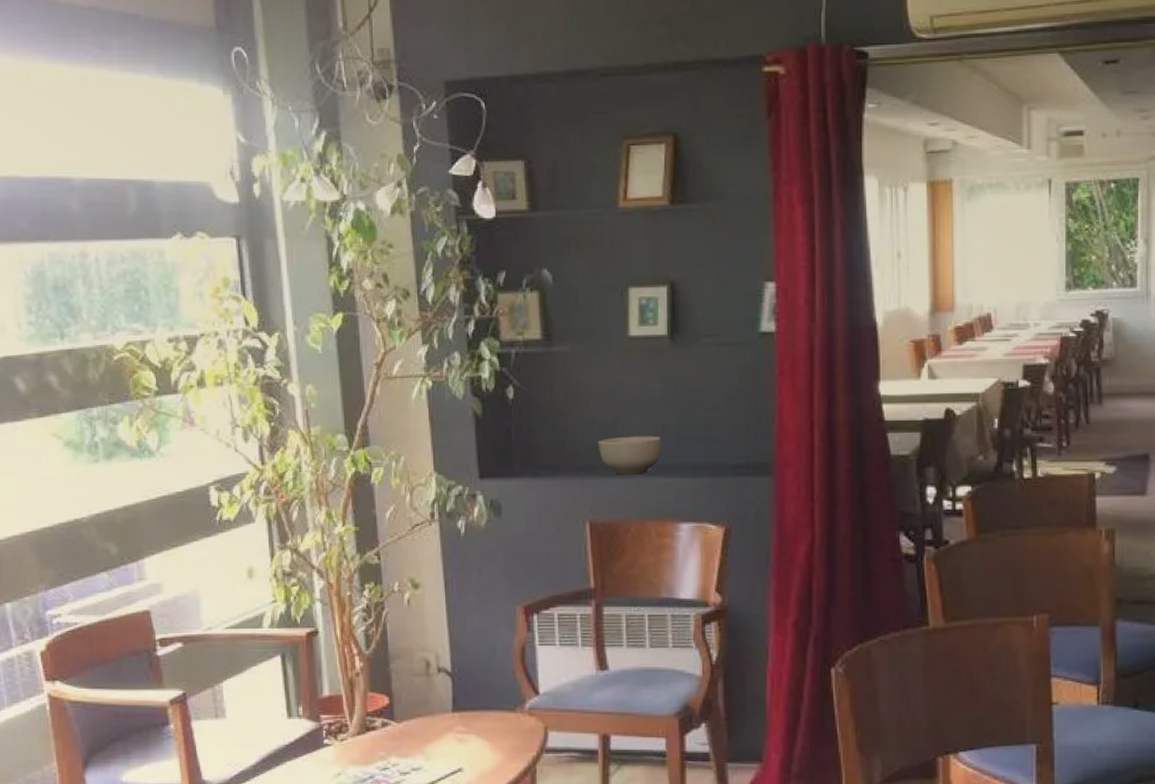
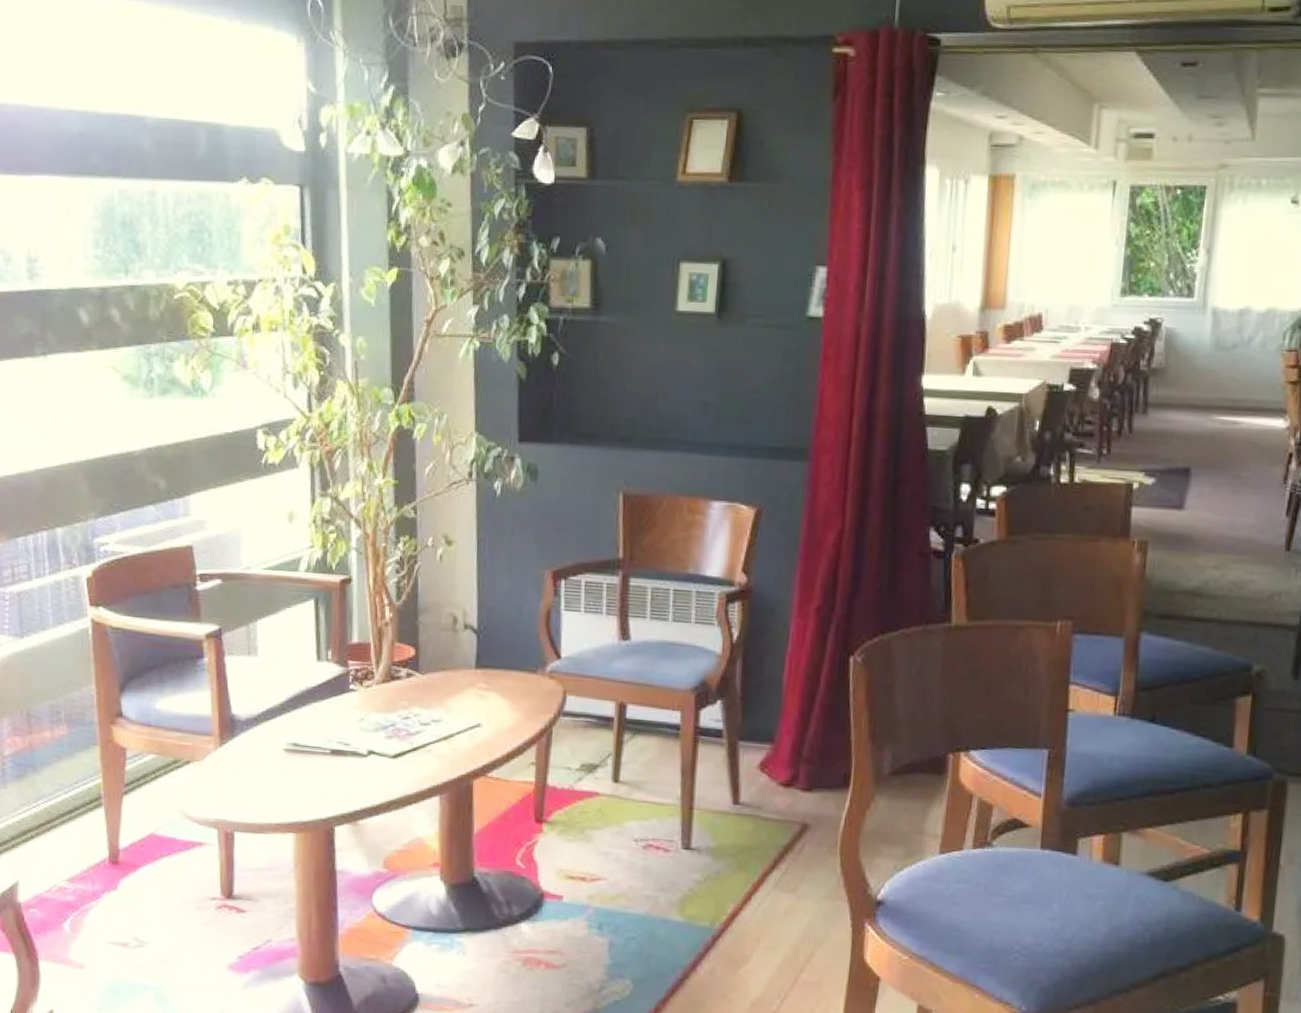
bowl: present [598,436,662,475] -> none [637,410,701,450]

